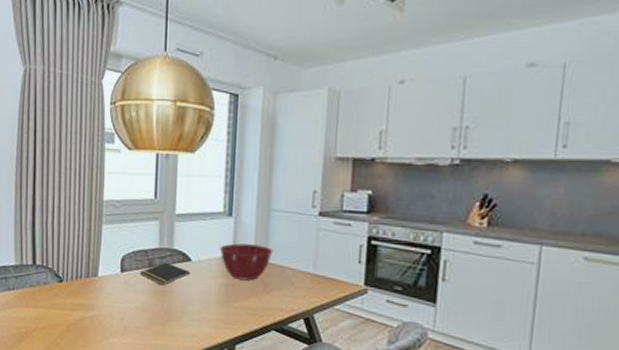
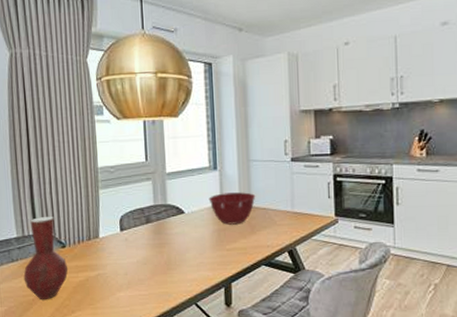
vase: none [18,246,64,335] -> present [23,216,69,300]
notepad: present [140,262,190,285] -> none [138,217,184,238]

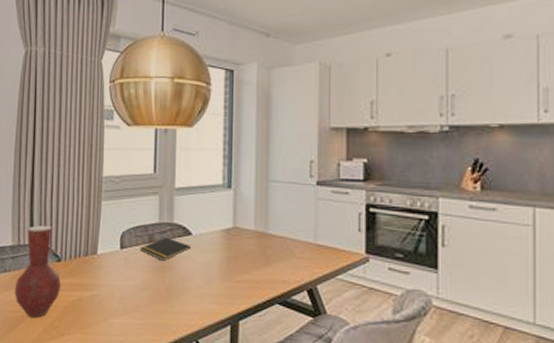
notepad: none [138,217,184,238] -> present [140,237,191,261]
mixing bowl: present [208,192,256,225] -> none [220,215,274,253]

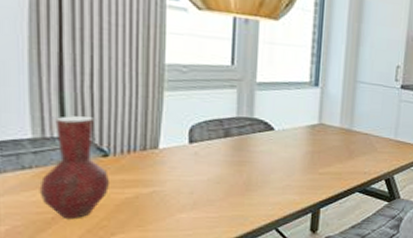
notepad: present [140,237,191,261] -> none [213,131,273,156]

